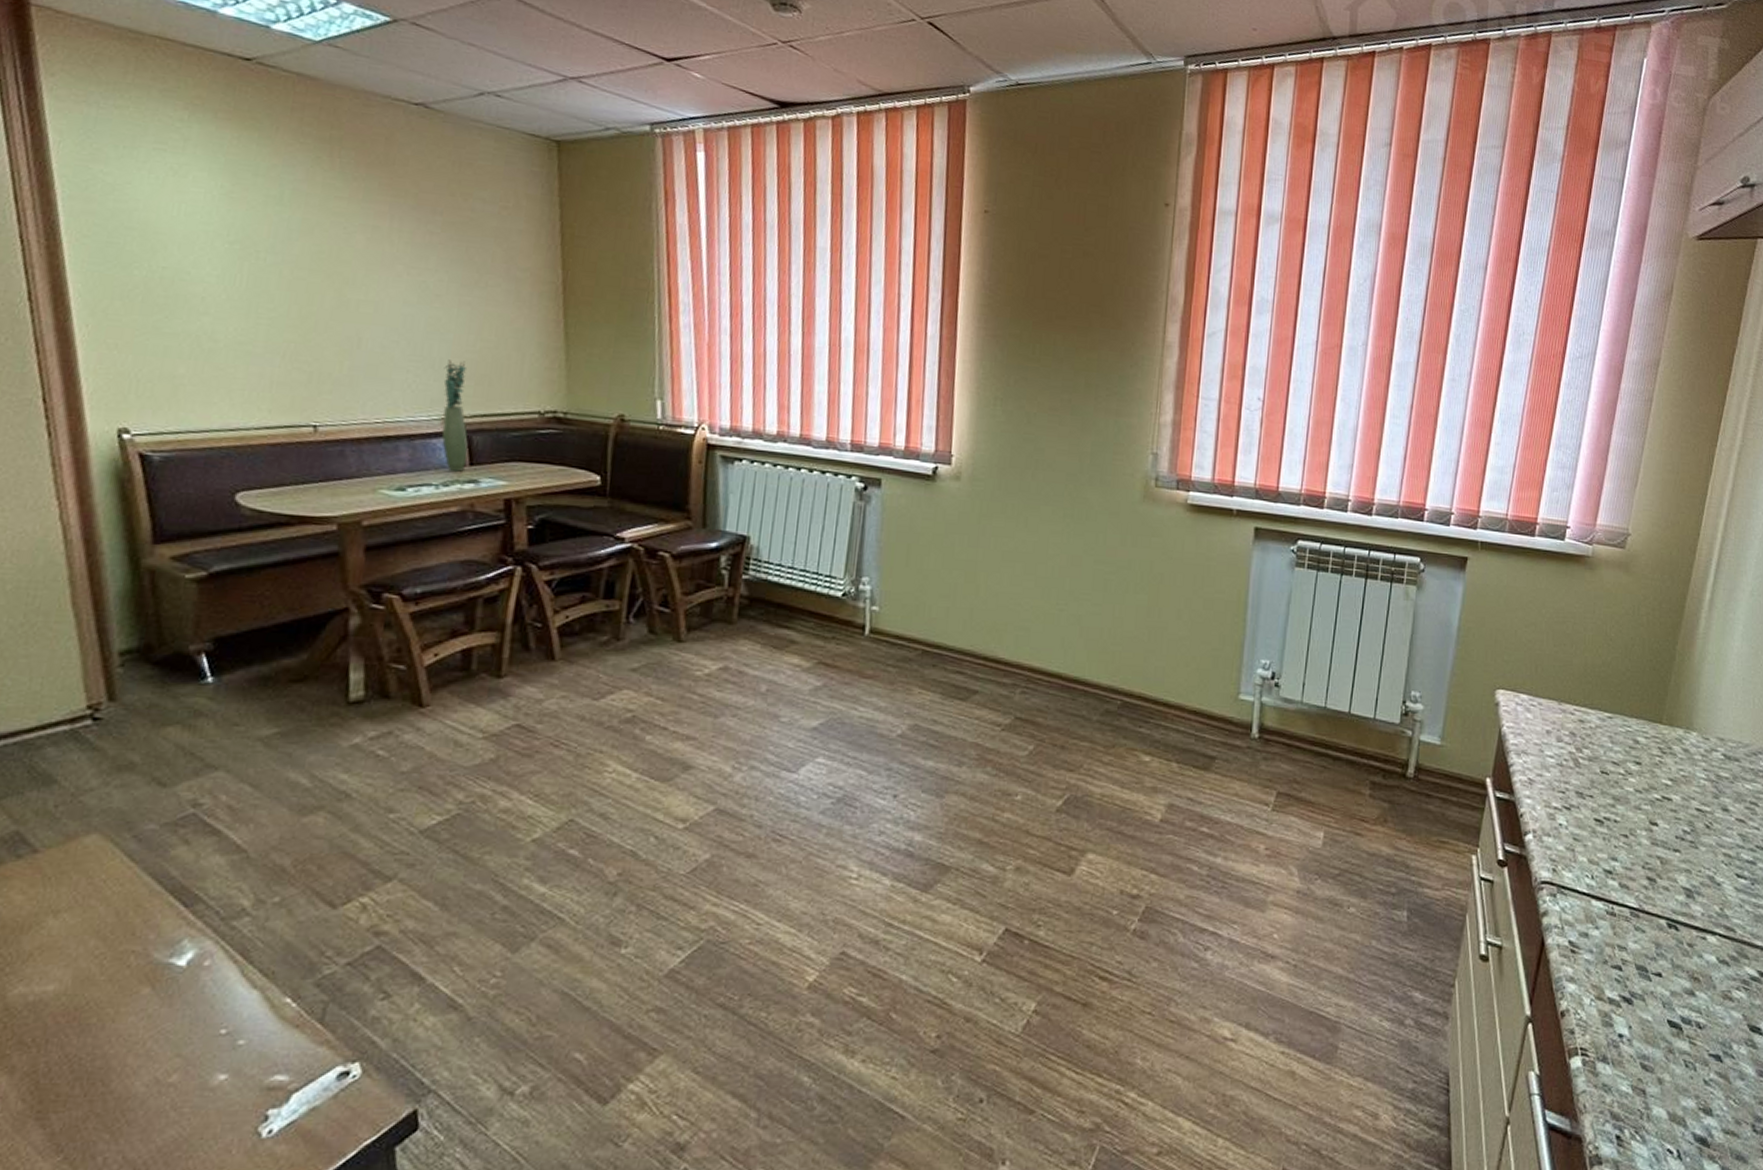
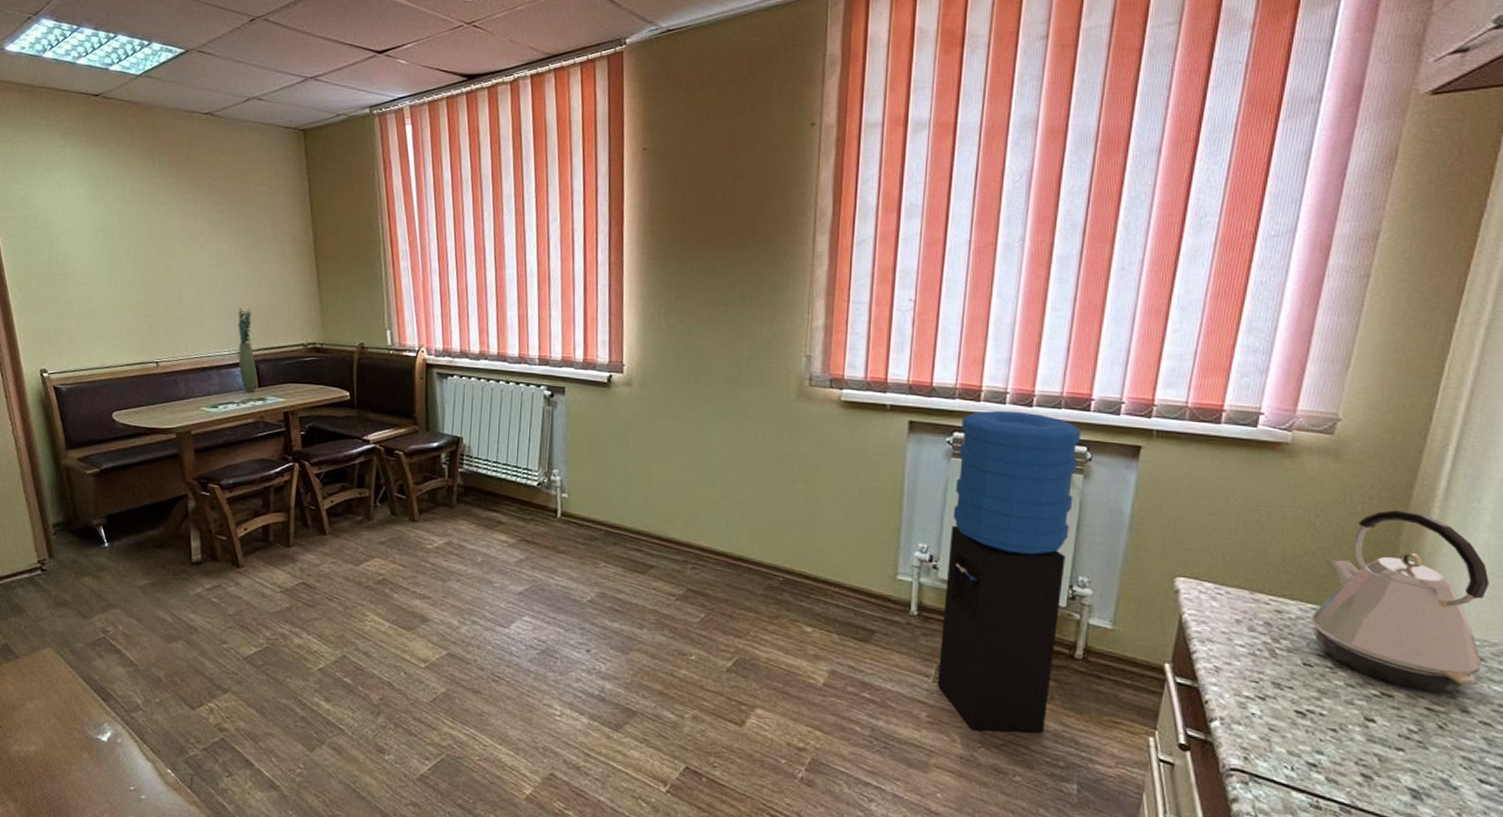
water cooler: none [1276,518,1415,861] -> present [937,410,1081,734]
kettle: none [1608,621,1742,793] -> present [1311,510,1489,693]

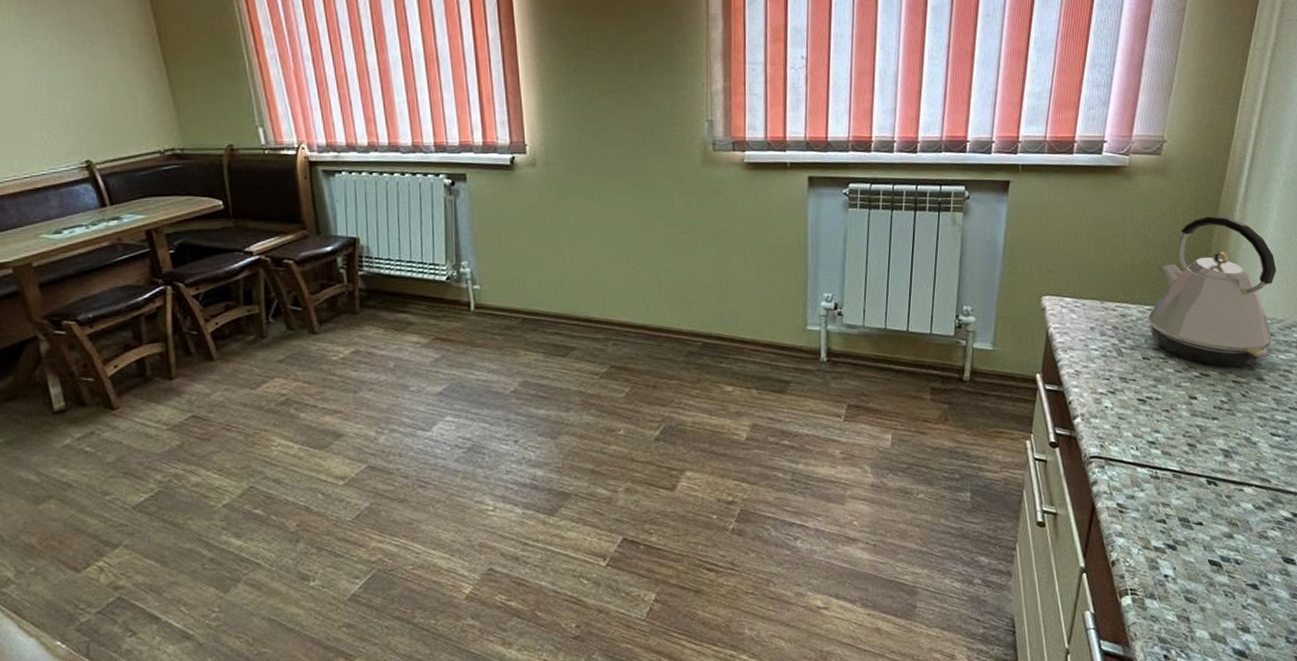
vase: present [237,307,257,392] -> none [71,114,108,212]
water cooler: present [937,410,1081,734] -> none [848,158,959,459]

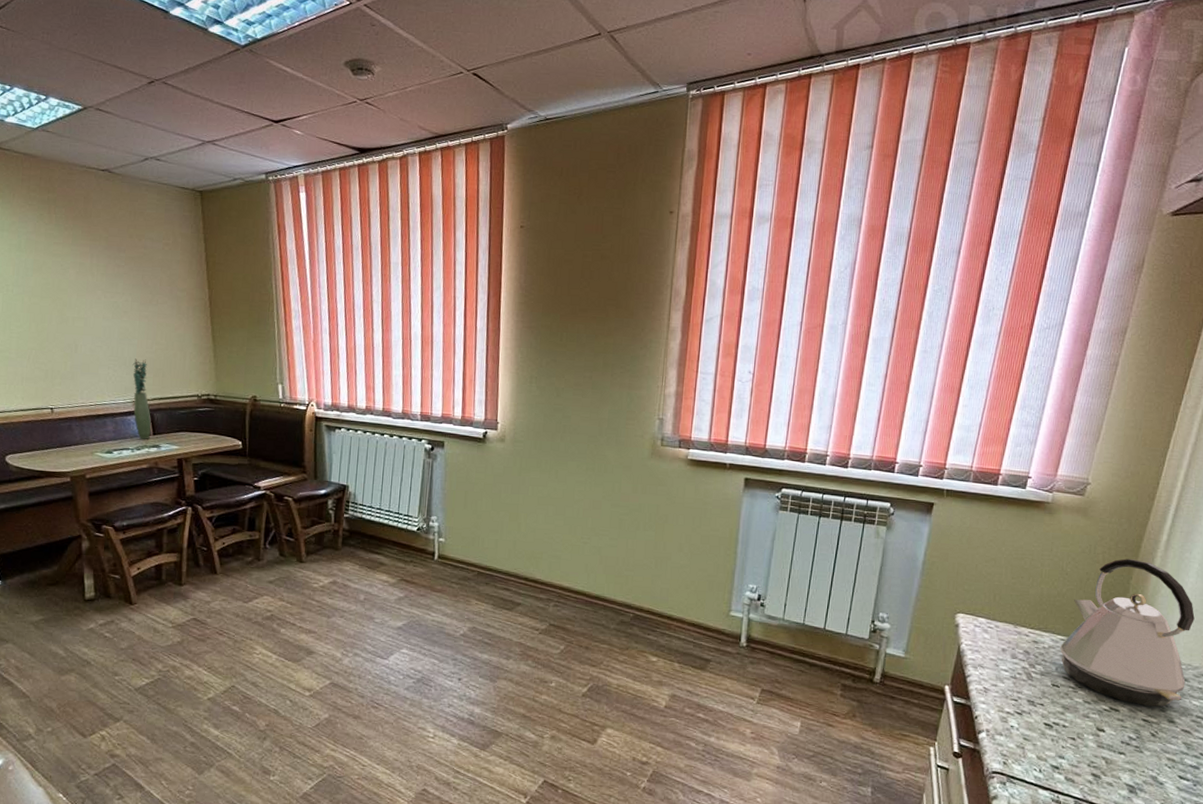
vase: none [71,114,108,212] -> present [132,358,152,439]

